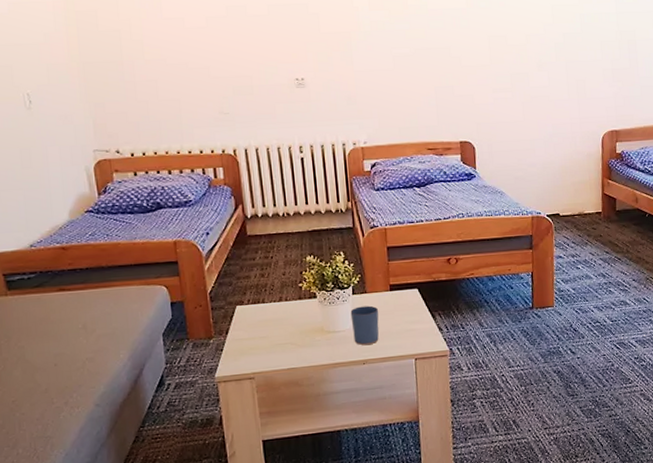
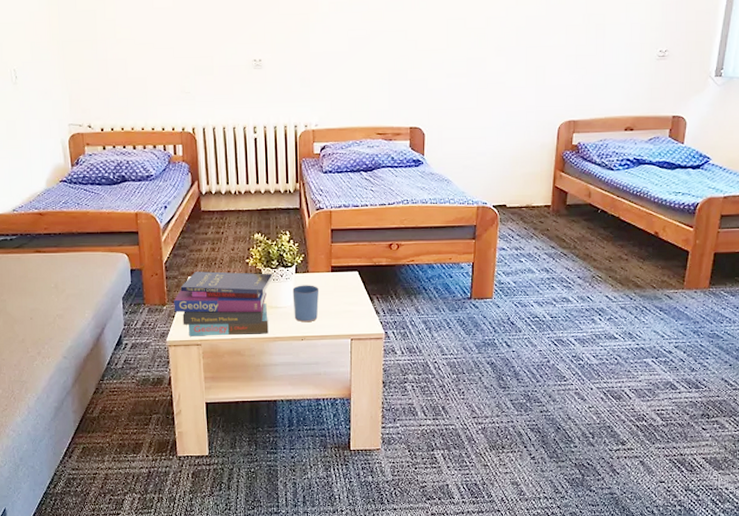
books: none [221,296,329,370] -> present [174,271,273,337]

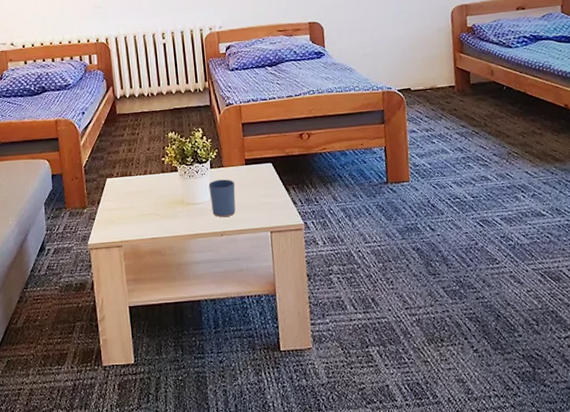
books: present [174,271,273,337] -> none [94,170,189,238]

